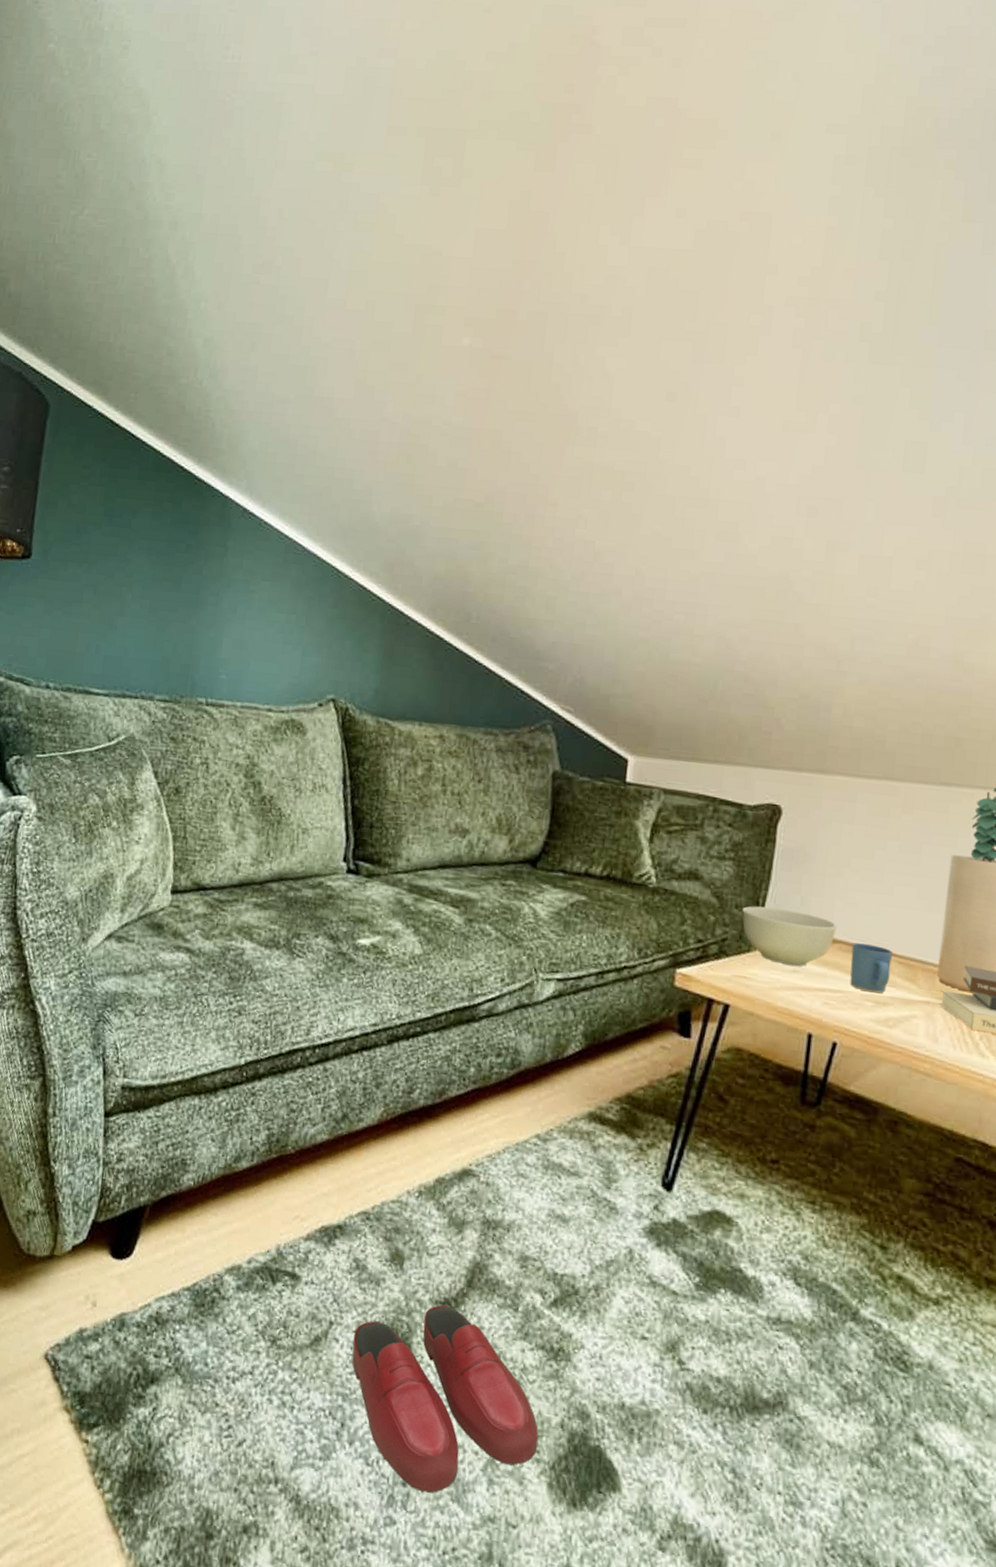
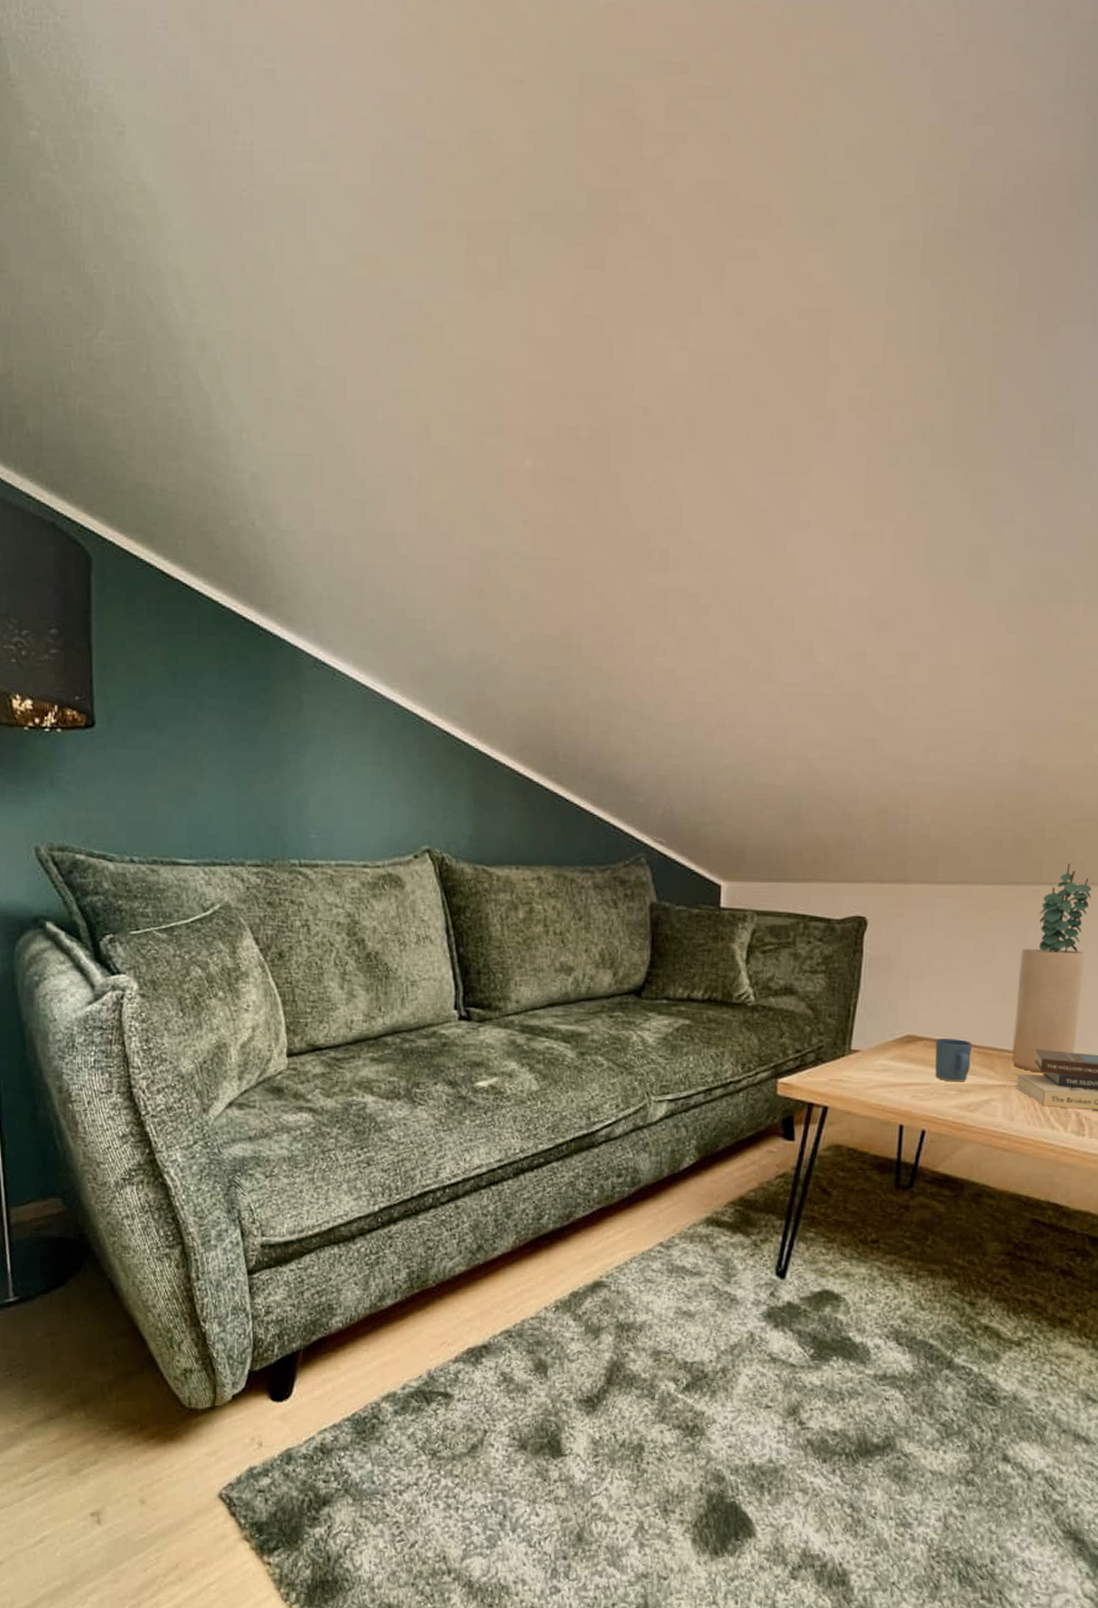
slippers: present [352,1305,539,1493] -> none [507,1402,681,1562]
bowl: present [742,905,838,966] -> none [835,1014,923,1065]

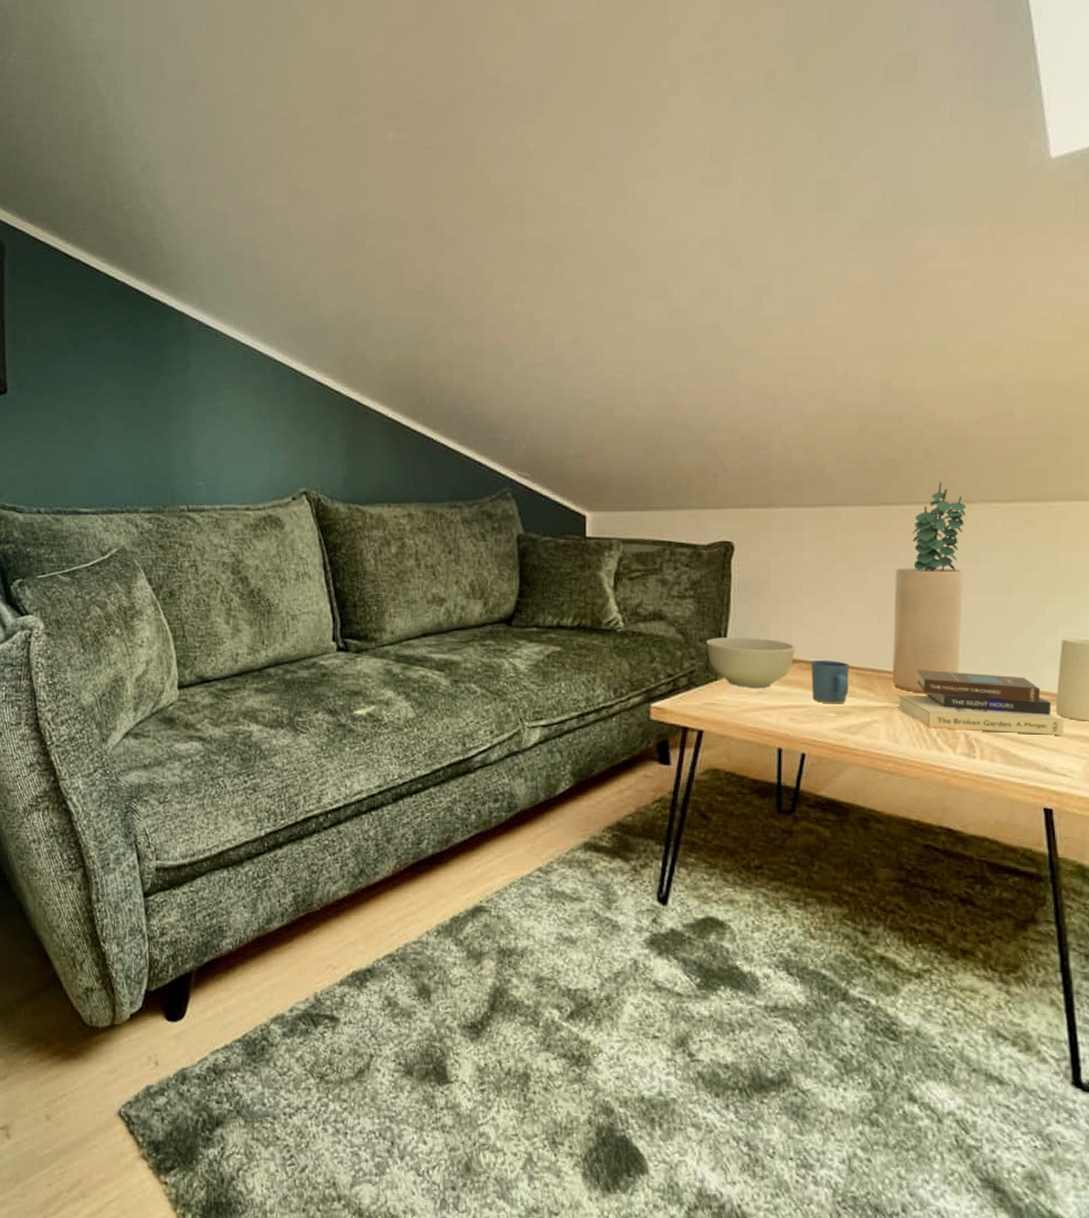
bowl: none [835,1014,923,1065] -> present [706,637,796,688]

